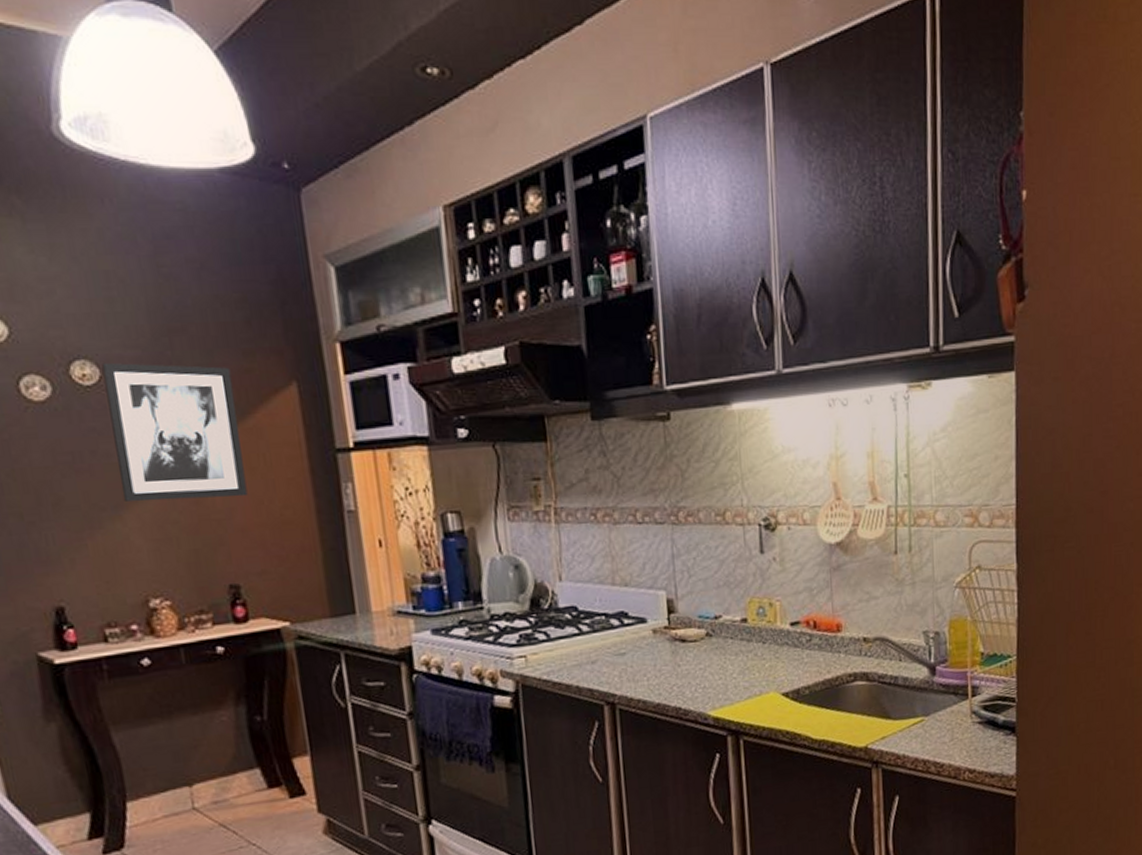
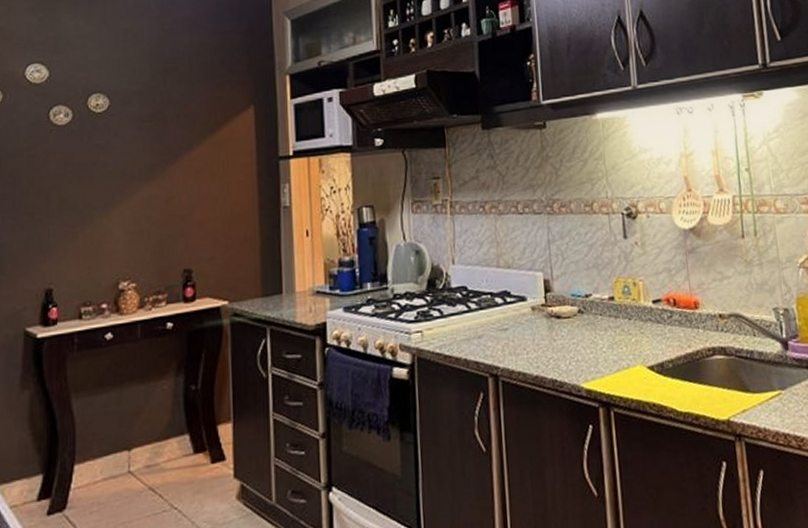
wall art: present [101,362,248,502] -> none [111,95,207,202]

